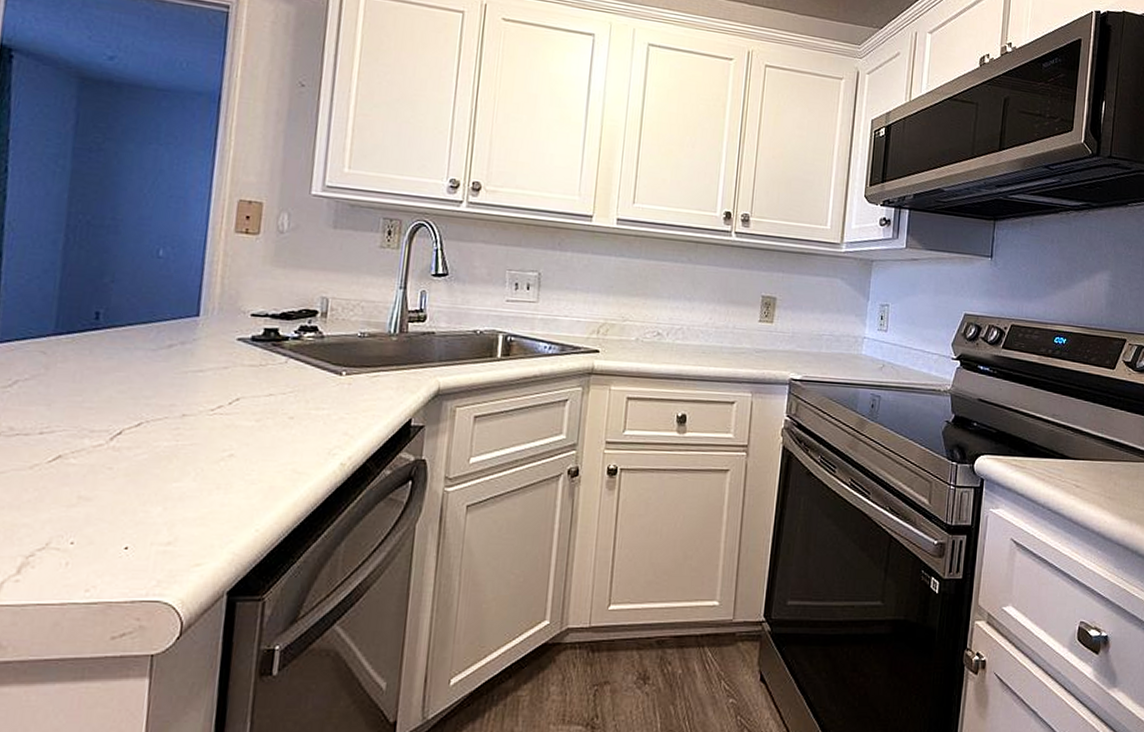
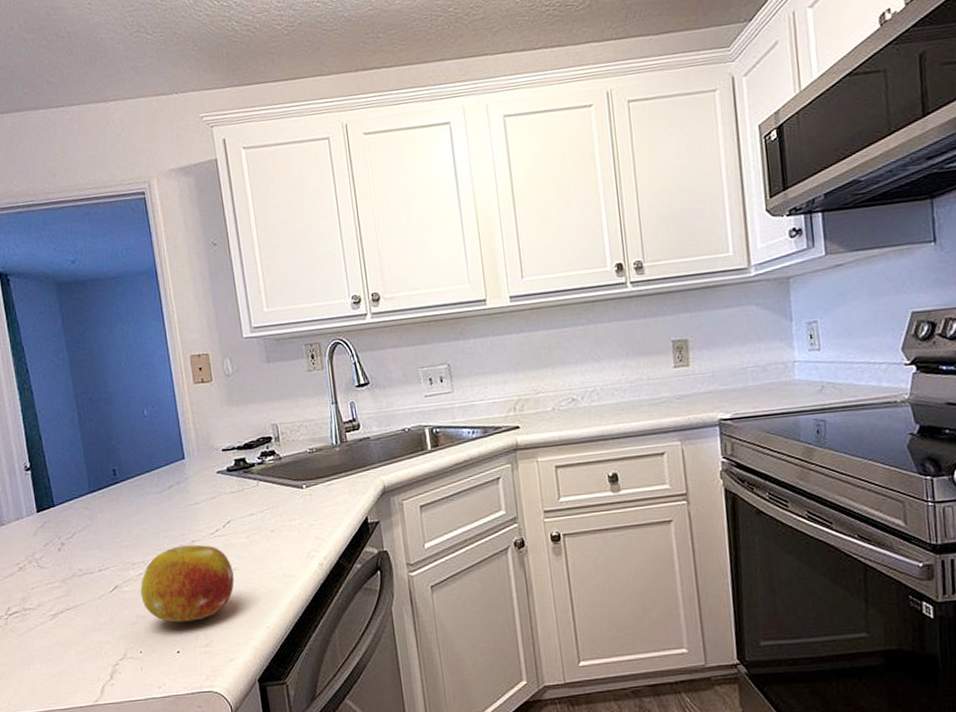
fruit: none [91,418,229,512] -> present [140,544,235,623]

